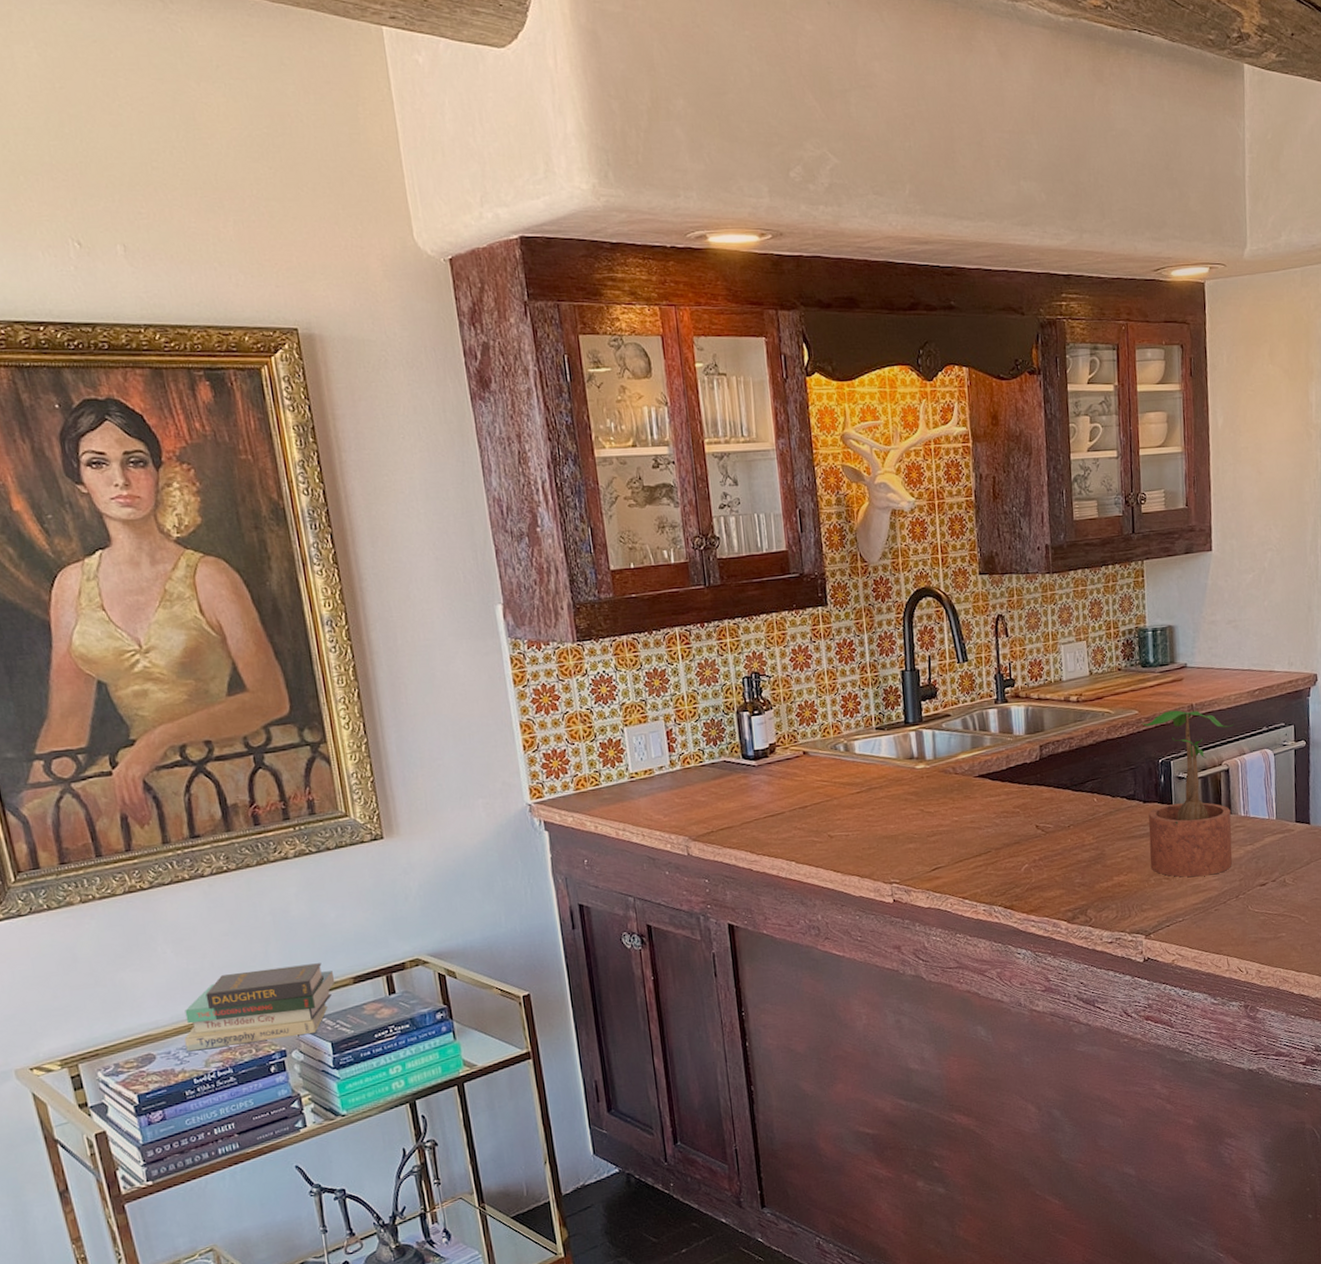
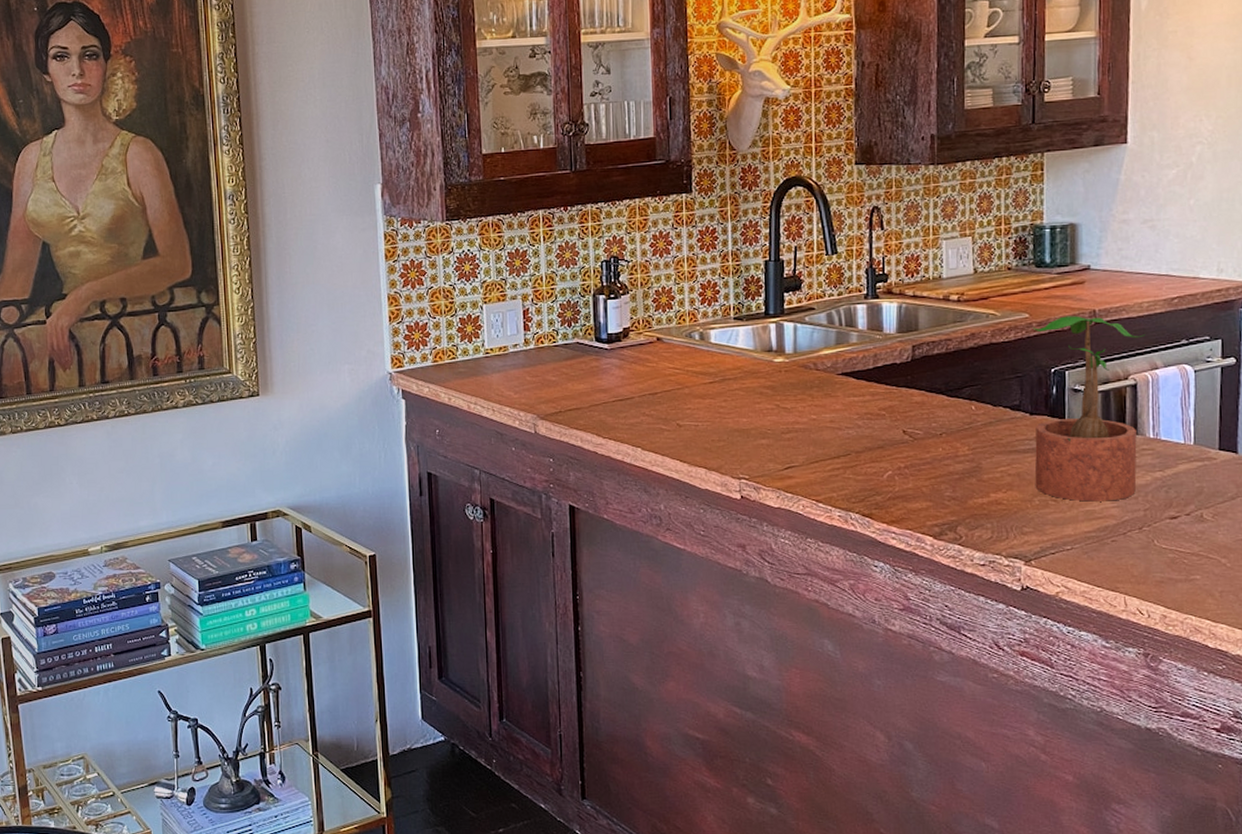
books: present [184,963,336,1052] -> none [80,505,207,574]

